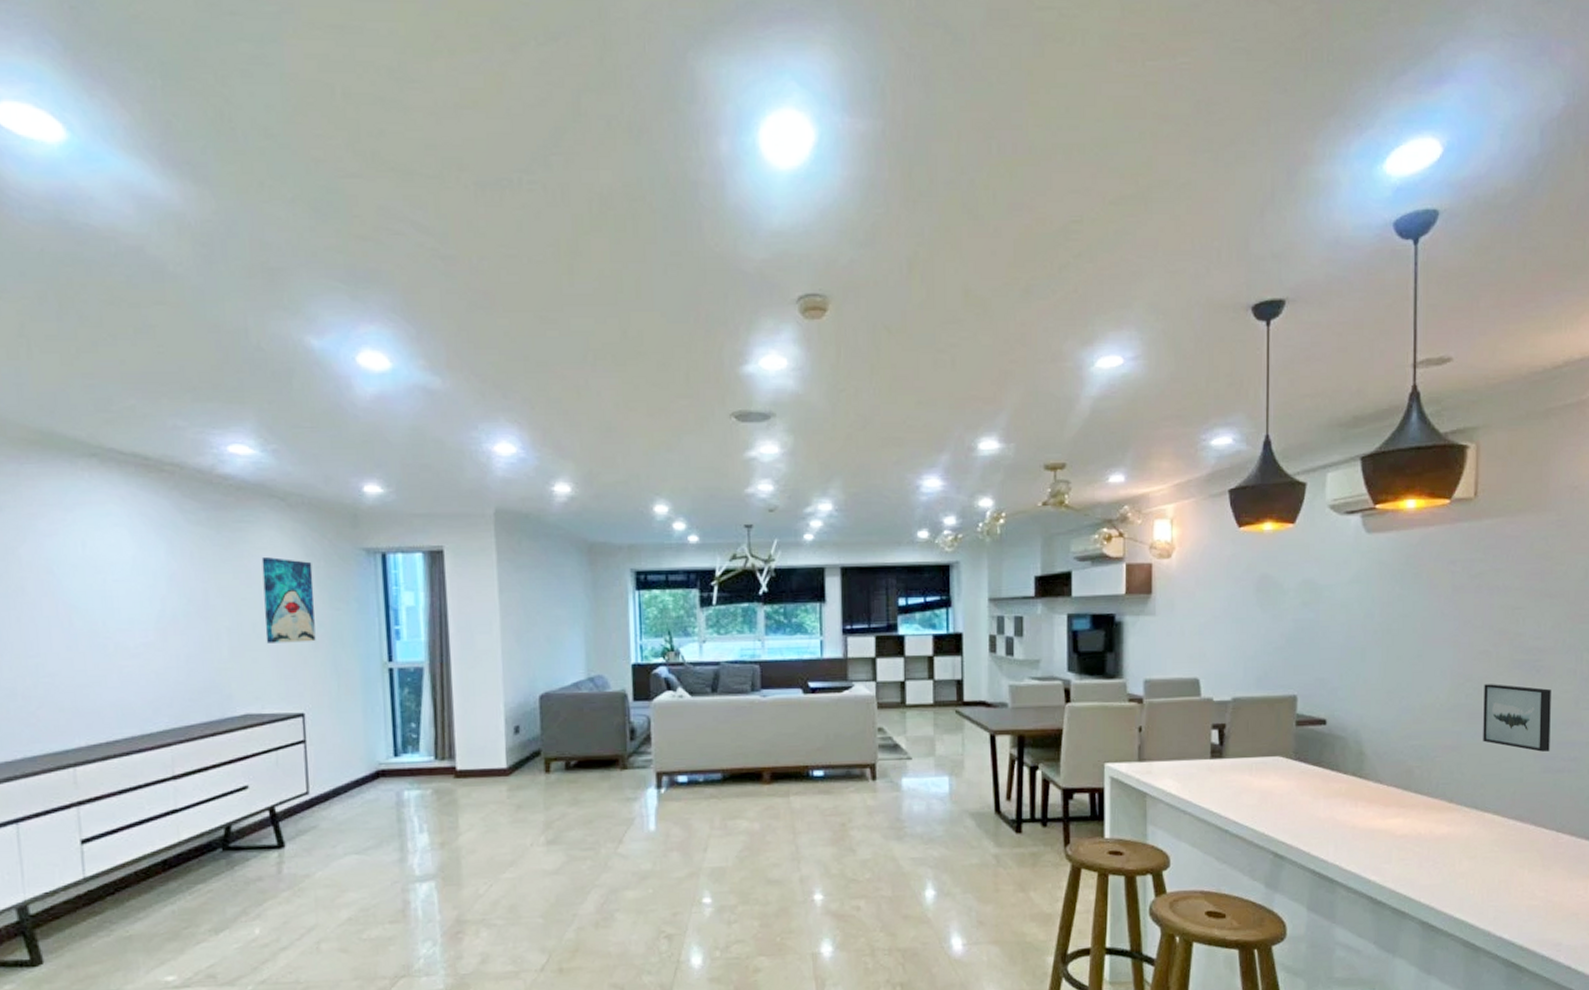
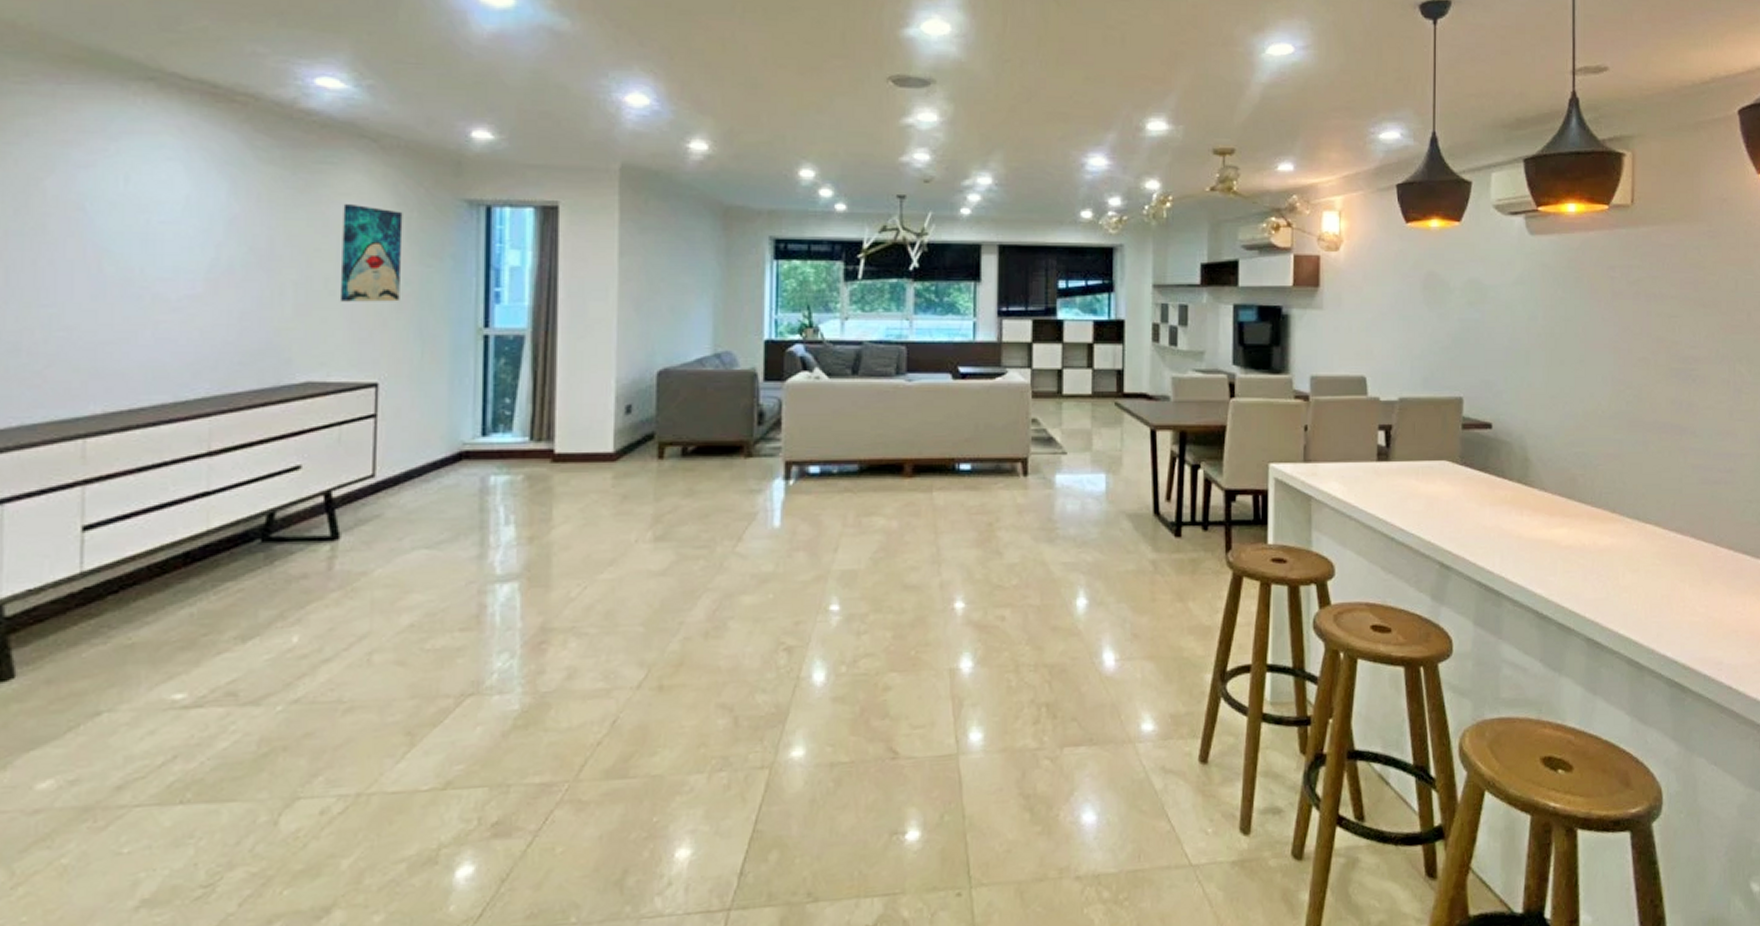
wall art: present [1483,684,1551,752] -> none [1643,392,1707,462]

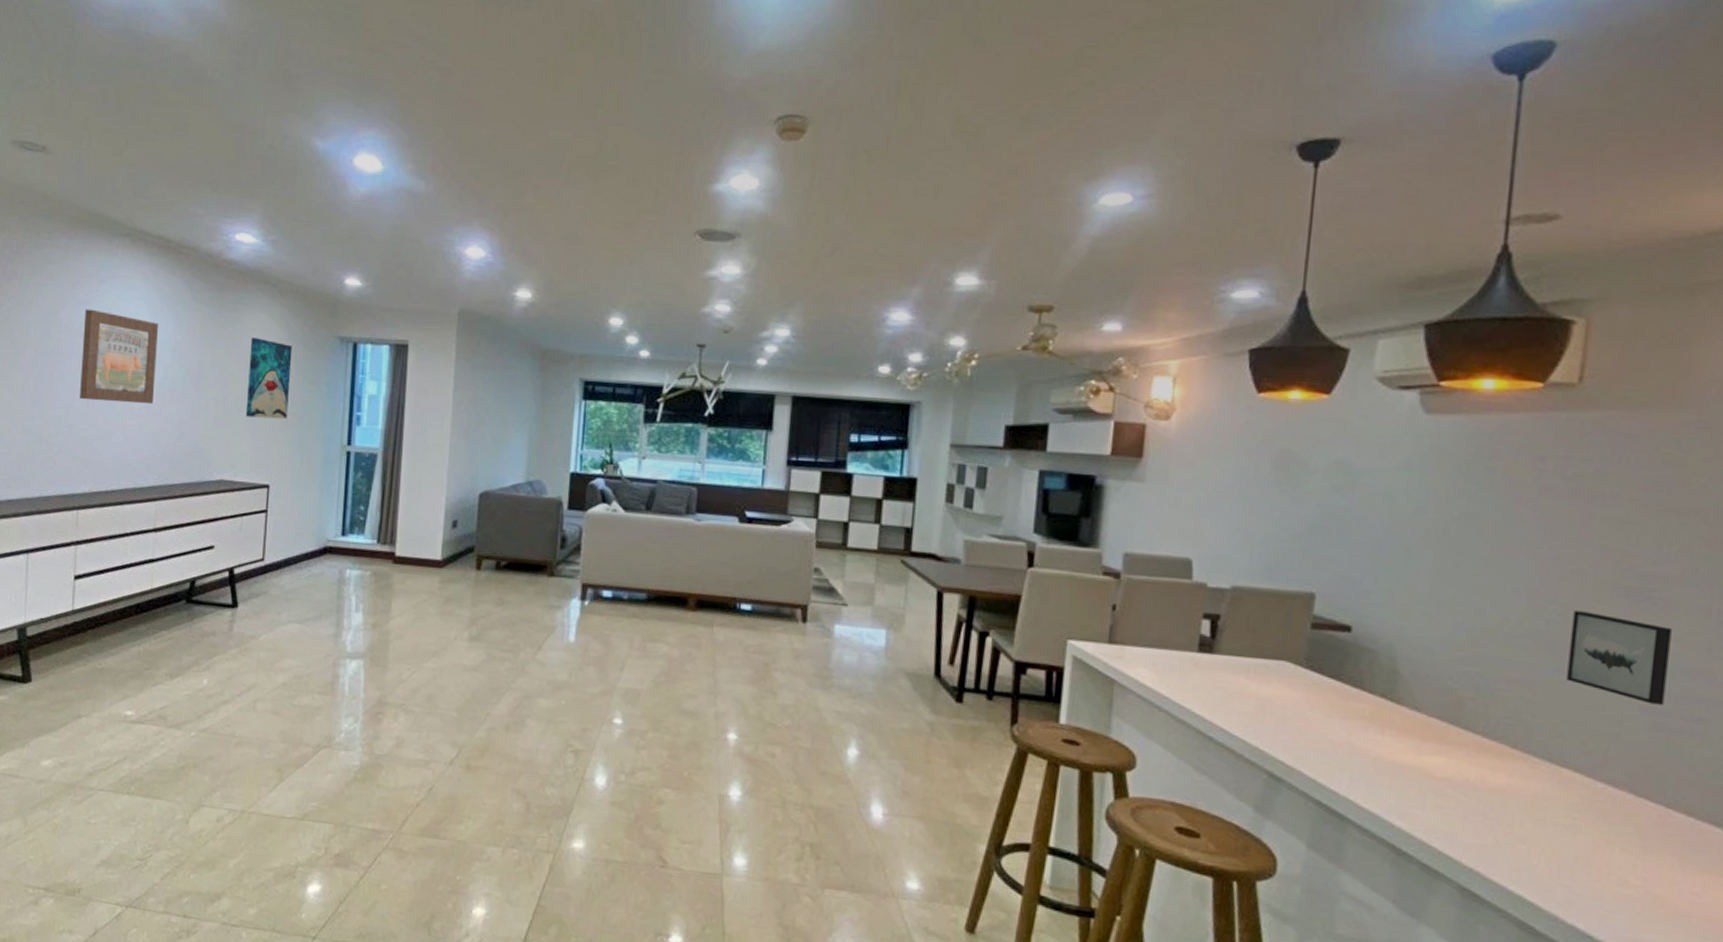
wall art: none [82,174,204,294] -> present [80,309,158,405]
wall art: none [1643,392,1707,462] -> present [1566,610,1672,705]

